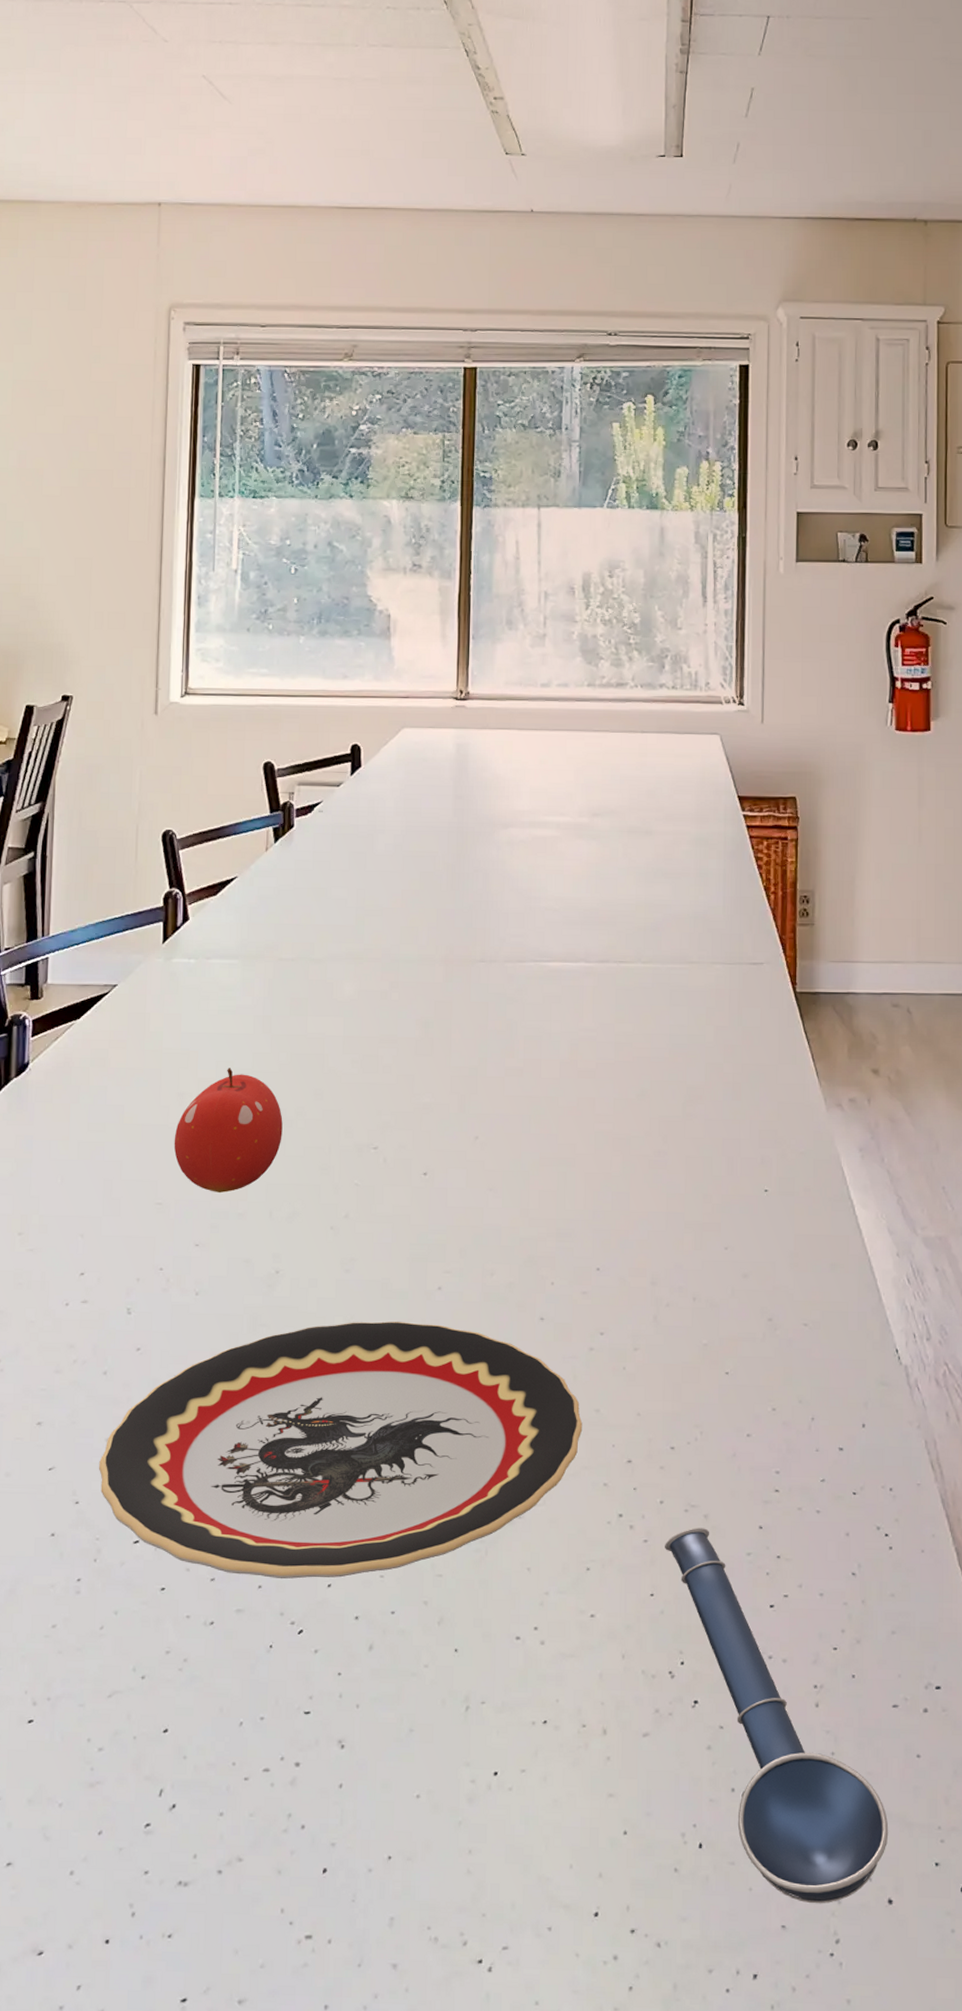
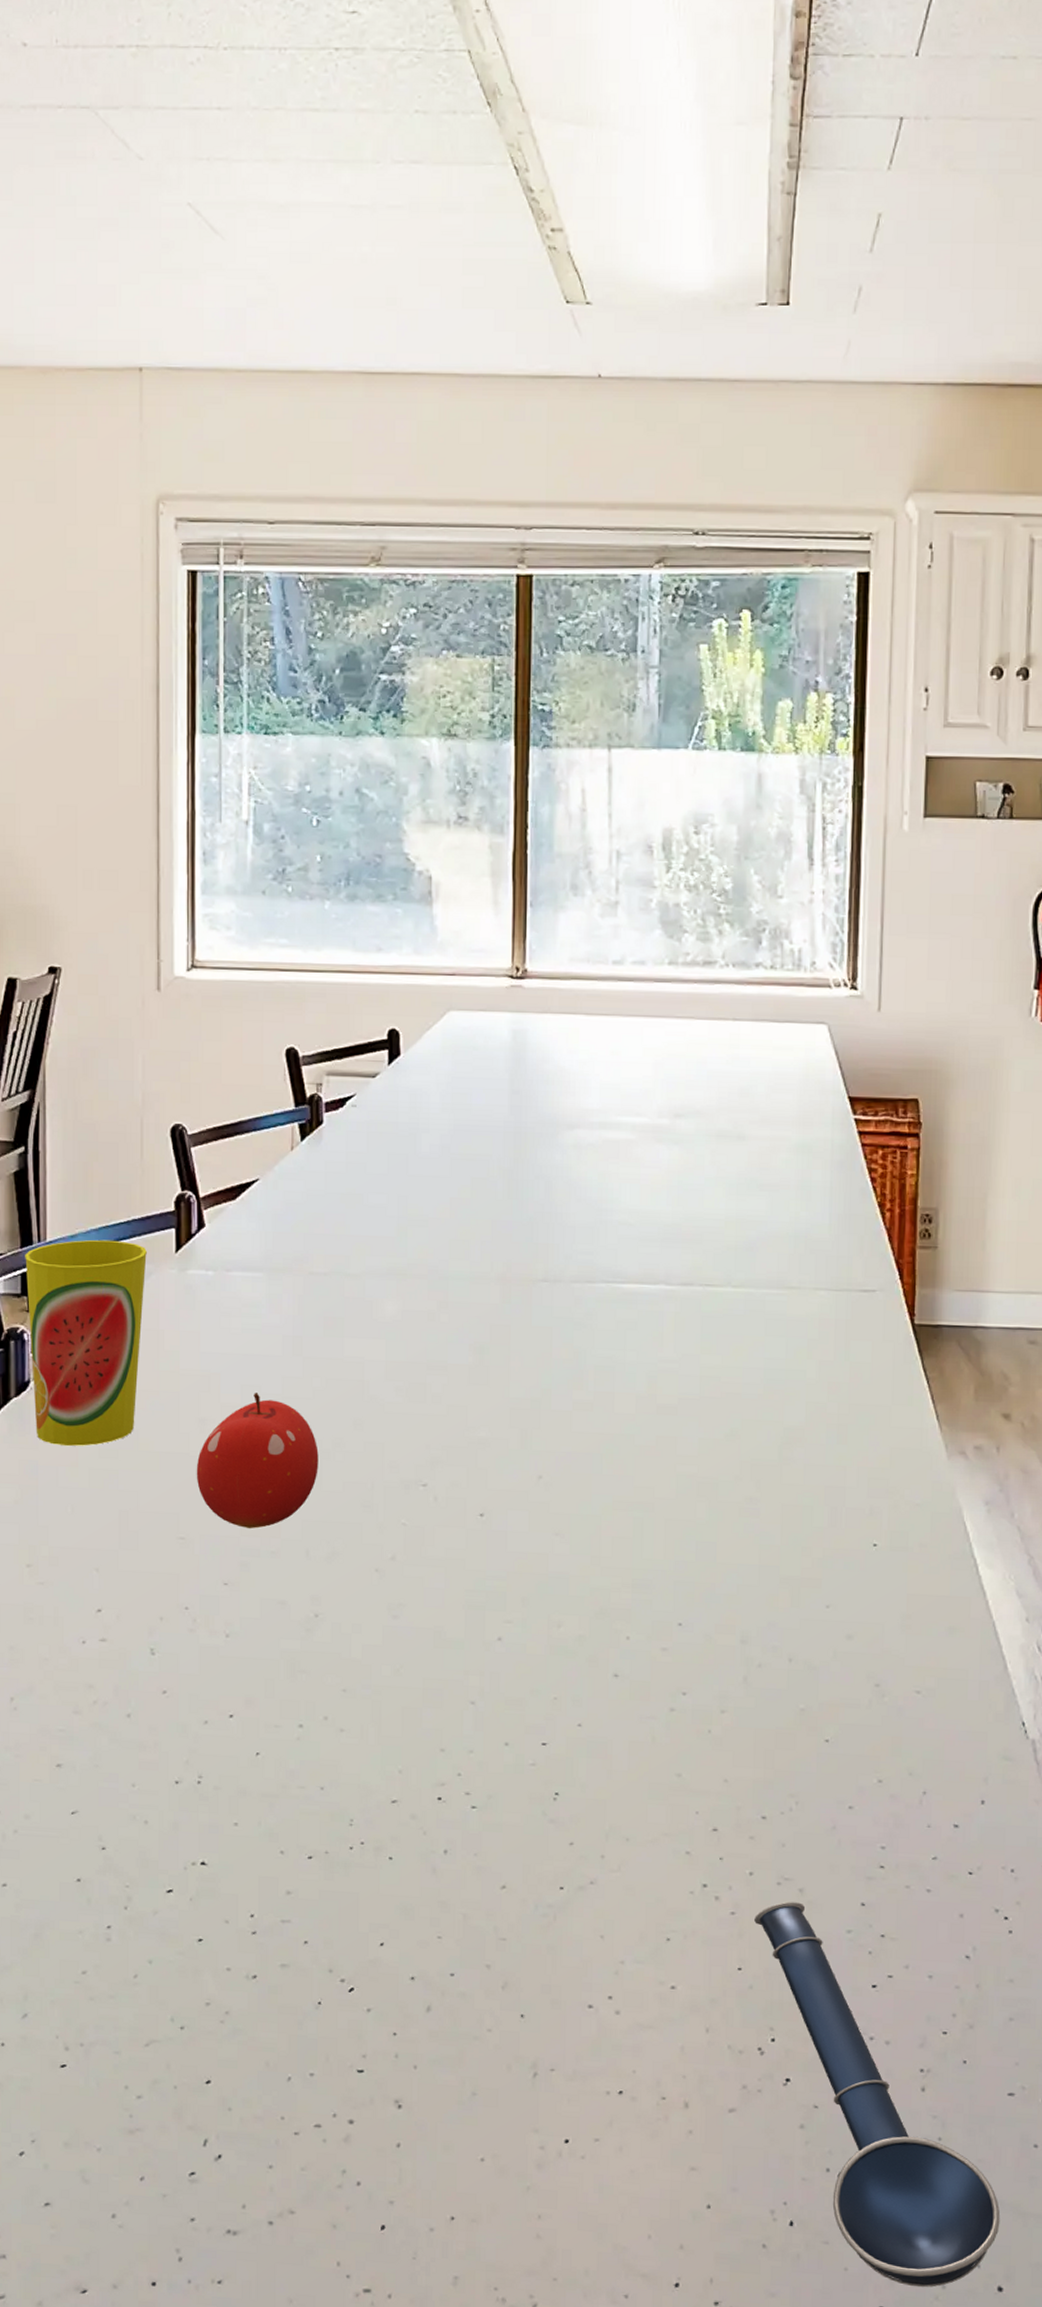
cup: none [30,933,137,1121] -> present [25,1239,147,1446]
plate: present [99,1321,583,1580] -> none [126,1671,663,1937]

